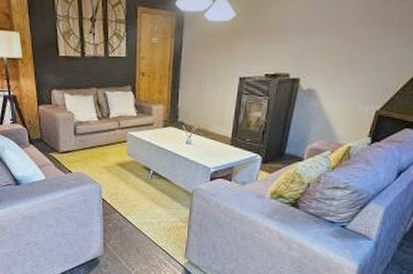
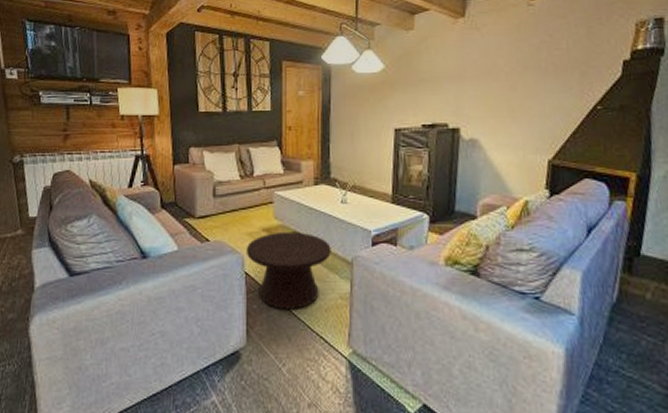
side table: none [103,166,175,229] -> present [245,231,331,309]

